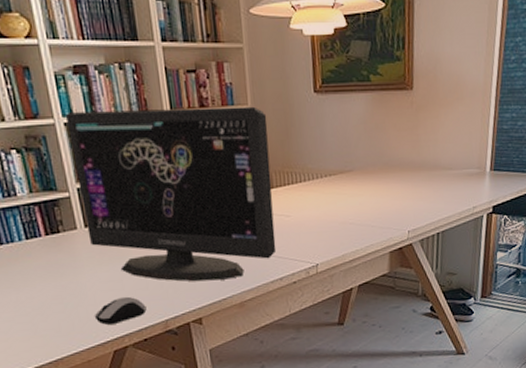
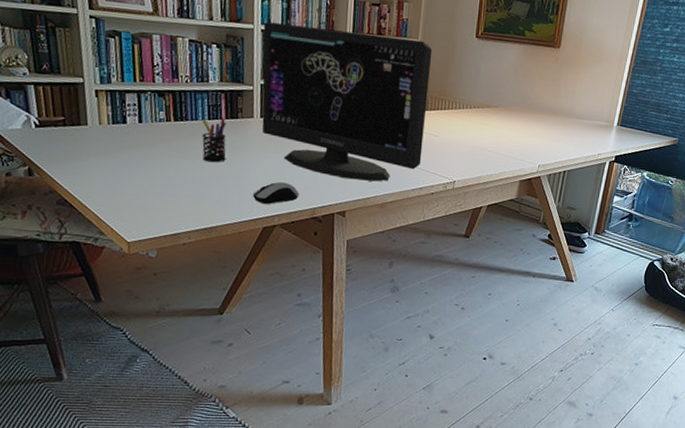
pen holder: none [18,234,57,288] -> present [201,118,226,163]

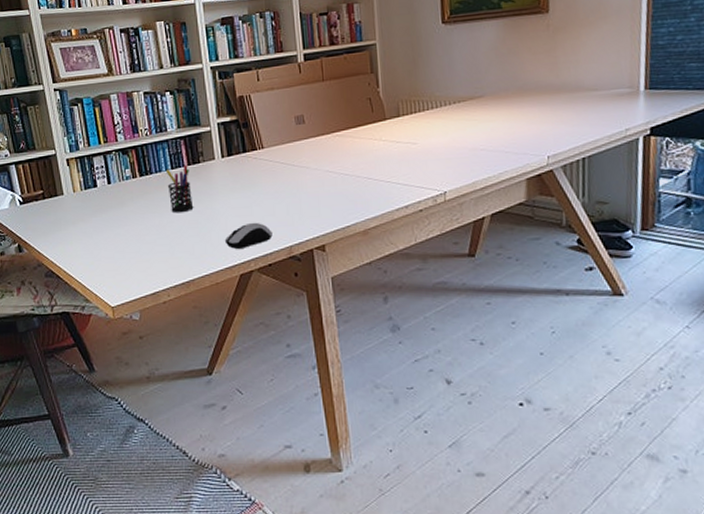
computer monitor: present [262,22,433,182] -> none [211,41,402,209]

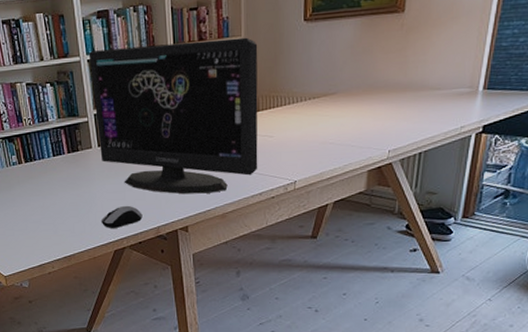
pen holder: present [165,164,194,213] -> none [47,152,74,196]
computer monitor: none [211,41,402,209] -> present [88,37,258,195]

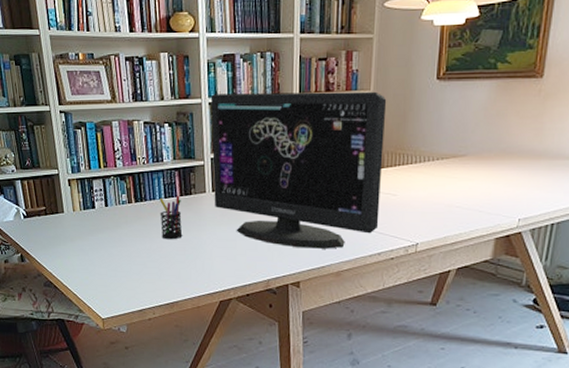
pen holder: none [47,152,74,196] -> present [159,195,183,240]
computer mouse: present [100,205,143,228] -> none [208,254,253,278]

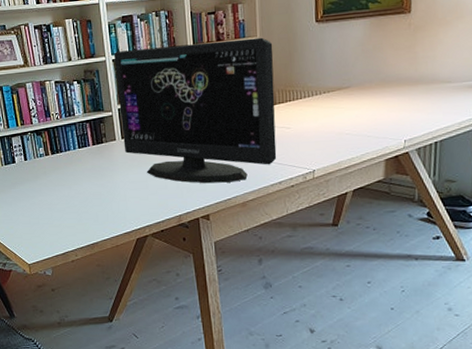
pen holder: present [159,195,183,240] -> none [73,144,98,186]

